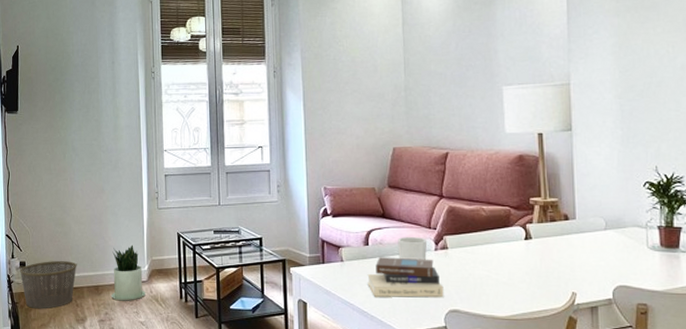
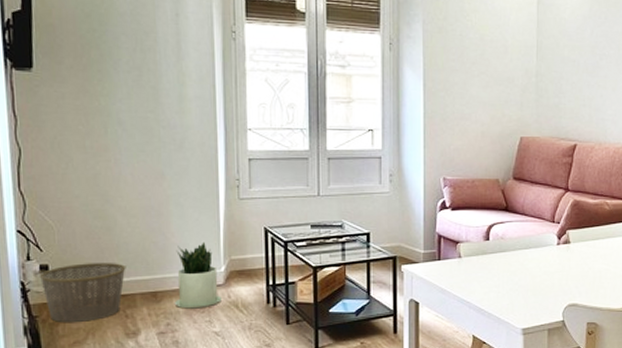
books: present [367,257,444,298] -> none [486,252,564,294]
mug: present [398,237,427,260] -> none [520,231,549,255]

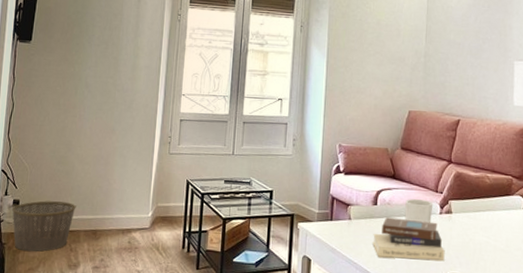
planter: present [174,242,223,309] -> none [108,189,148,248]
books: none [486,252,564,294] -> present [372,217,445,260]
mug: none [520,231,549,255] -> present [404,199,432,223]

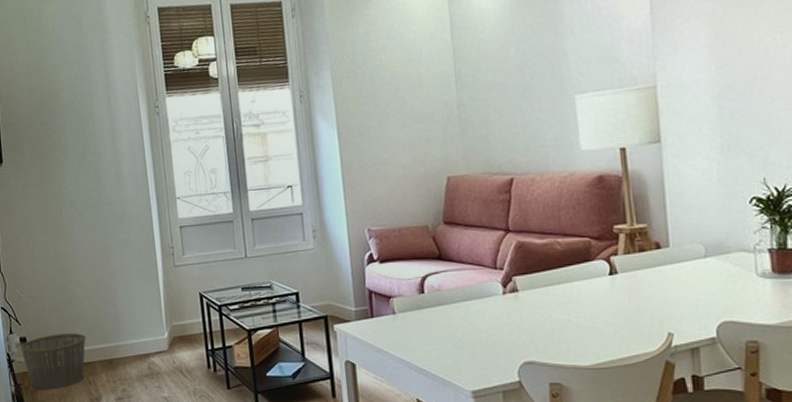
books: present [372,217,445,260] -> none [424,304,516,352]
mug: present [404,199,432,223] -> none [458,280,494,307]

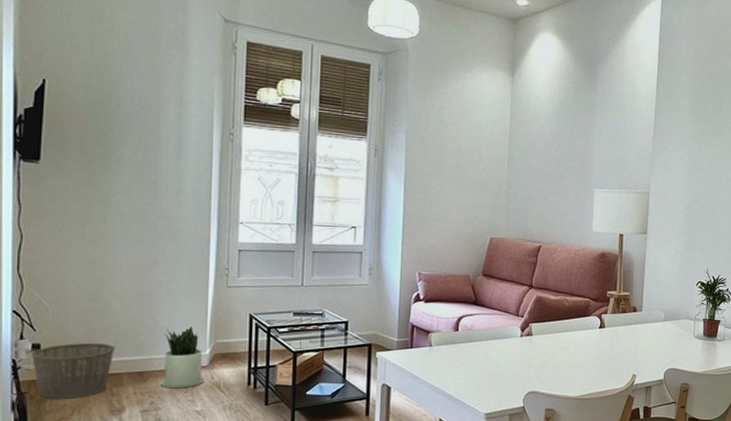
planter: none [125,309,169,375] -> present [159,326,206,389]

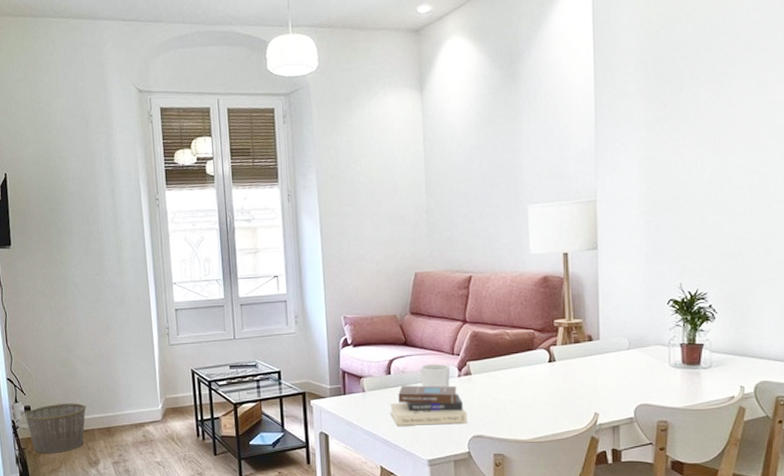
planter: present [159,326,206,389] -> none [123,383,162,442]
books: none [454,342,525,381] -> present [390,385,467,426]
mug: none [486,324,513,345] -> present [420,364,450,387]

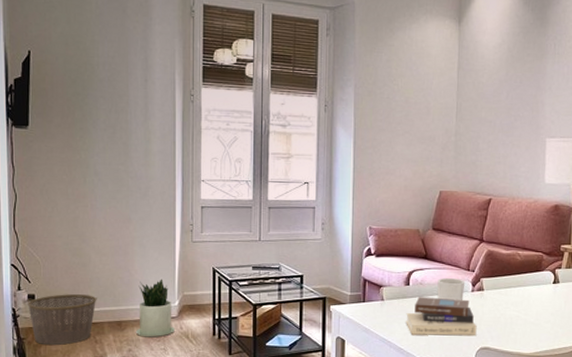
planter: none [123,383,162,442] -> present [135,279,176,338]

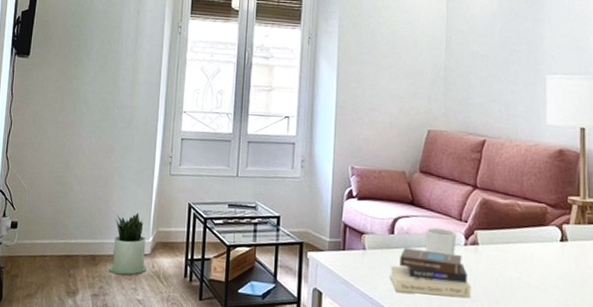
basket: present [27,294,97,346] -> none [9,223,75,277]

